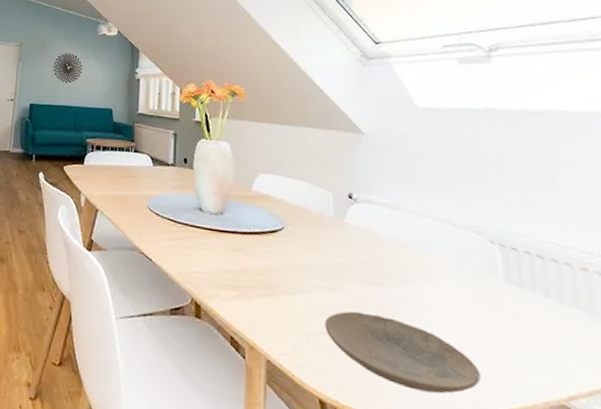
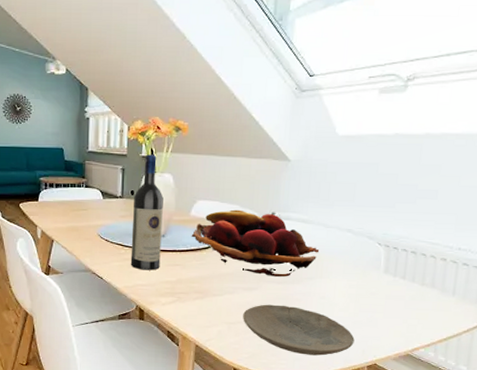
wine bottle: none [184,119,220,255] -> present [130,154,164,271]
fruit basket: none [254,187,415,277] -> present [191,209,320,277]

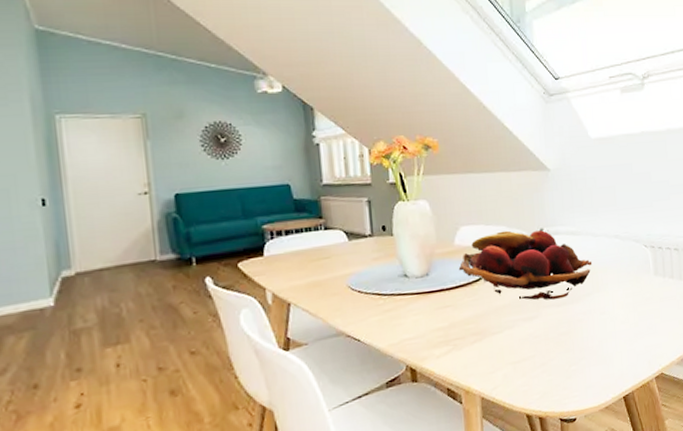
wine bottle: present [130,154,164,271] -> none [386,179,428,321]
plate: present [243,304,355,356] -> none [527,328,640,381]

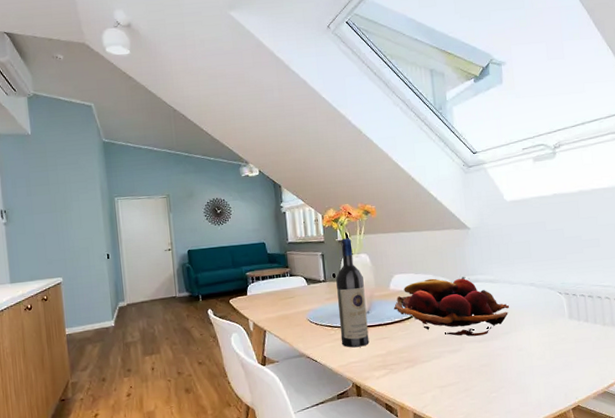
wine bottle: none [386,179,428,321] -> present [336,238,369,348]

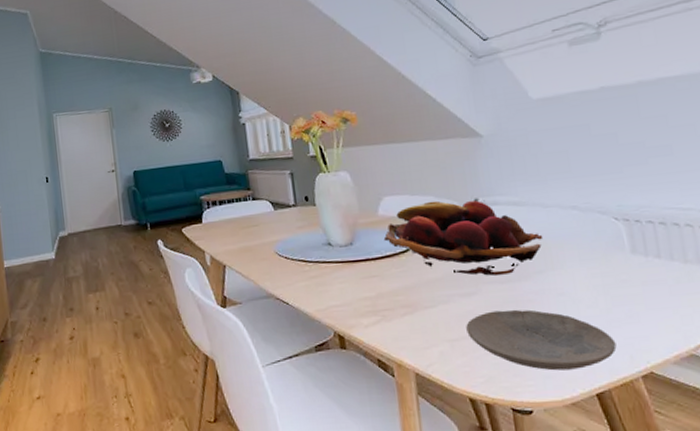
wine bottle: present [336,238,369,348] -> none [309,152,354,288]
plate: none [452,361,556,407] -> present [466,309,617,371]

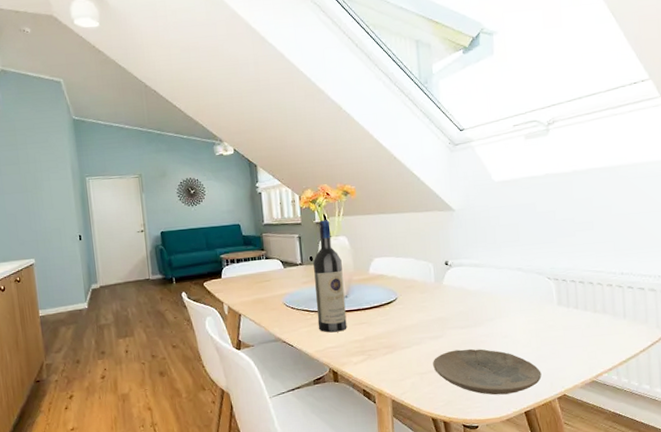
wine bottle: none [309,152,354,288] -> present [313,220,347,333]
fruit basket: present [383,200,544,276] -> none [372,262,495,323]

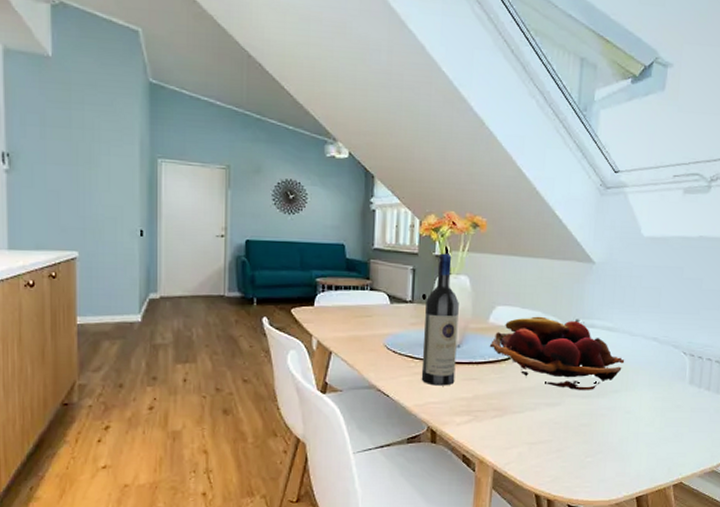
fruit basket: none [372,262,495,323] -> present [489,316,625,390]
plate: present [433,348,542,395] -> none [545,421,661,476]

